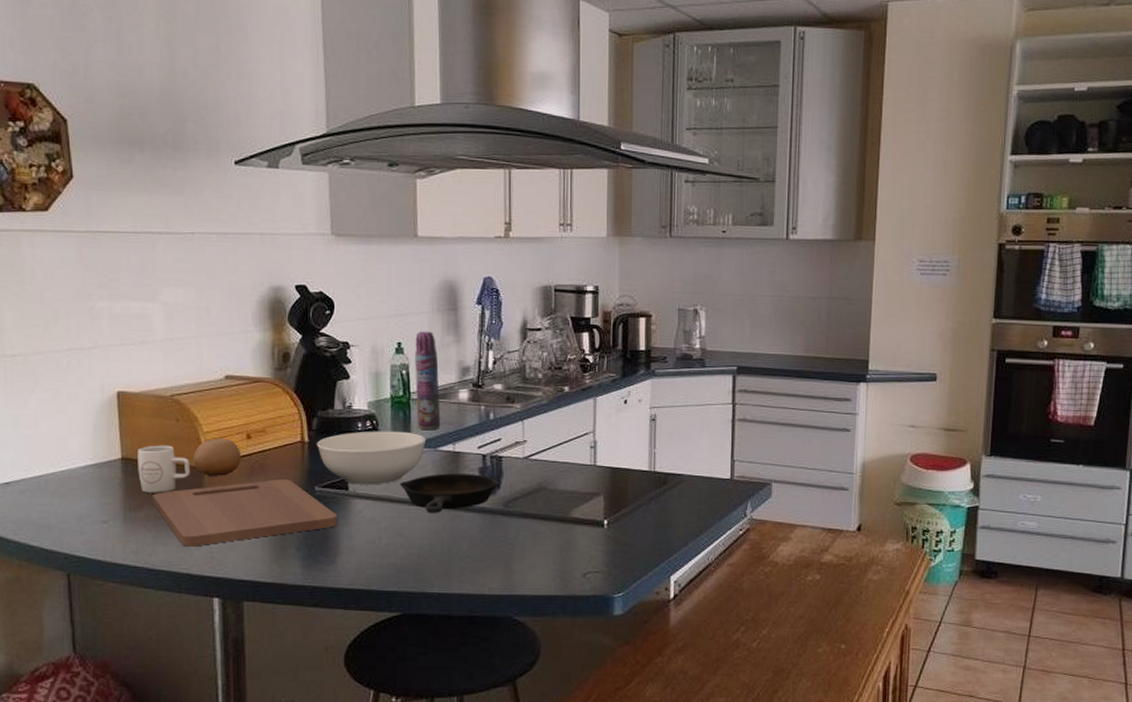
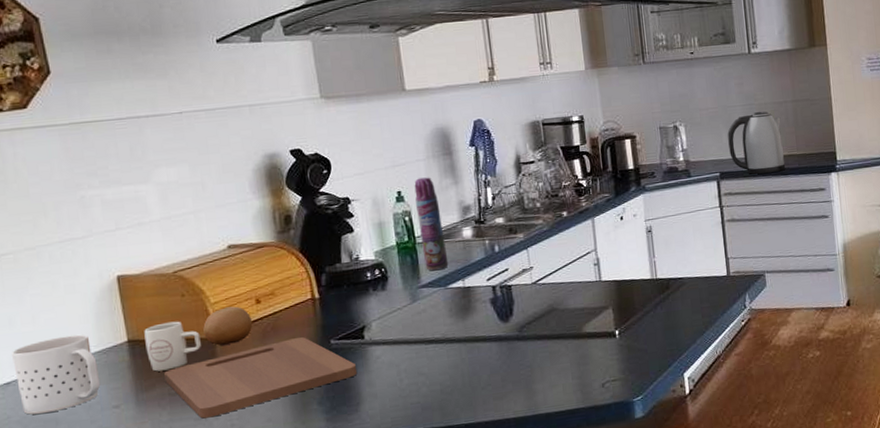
mug: none [14,444,93,518] -> present [12,334,101,415]
bowl: present [317,431,426,485] -> none [328,274,436,333]
frying pan: present [400,473,501,513] -> none [415,305,513,349]
kettle: none [751,304,812,375] -> present [727,111,786,175]

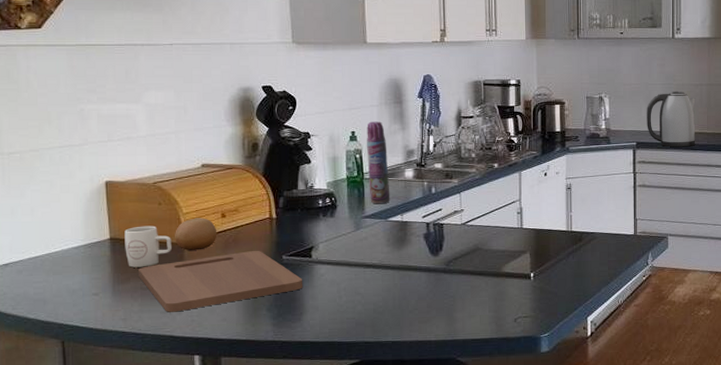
mug: present [12,334,101,415] -> none [12,228,84,294]

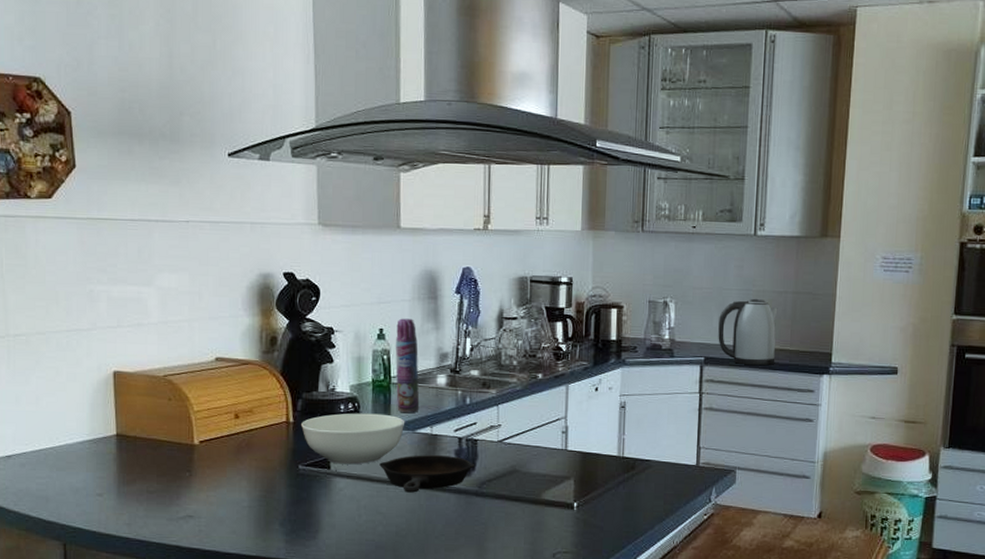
mug: present [124,225,173,268] -> none [131,422,182,469]
cutting board: present [139,250,303,312] -> none [145,457,320,520]
fruit: present [175,218,217,251] -> none [184,417,230,453]
bowl: none [284,206,378,253] -> present [301,413,405,465]
frying pan: none [356,239,442,274] -> present [379,455,475,493]

